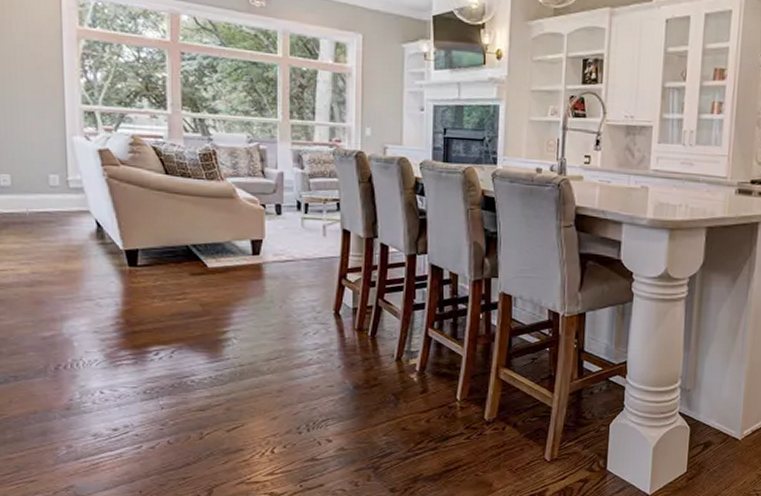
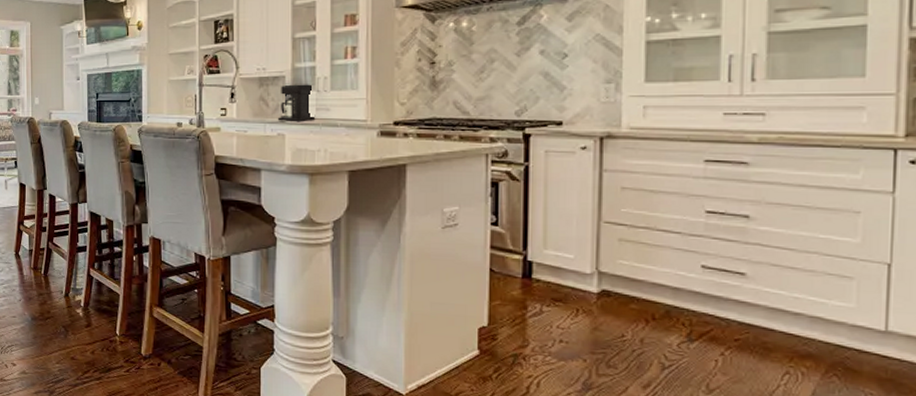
coffee maker: none [642,136,680,176] -> present [277,84,316,122]

